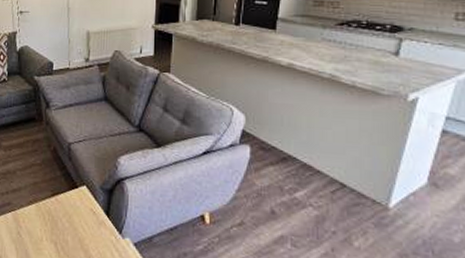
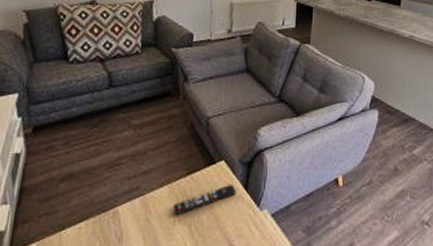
remote control: none [40,209,98,233] -> present [173,185,236,216]

